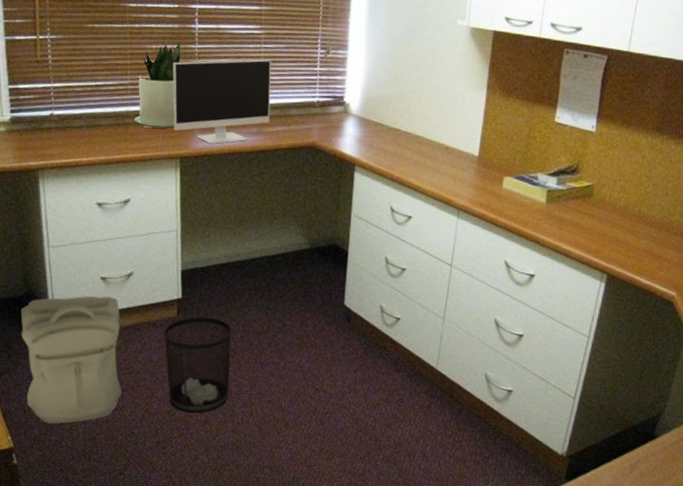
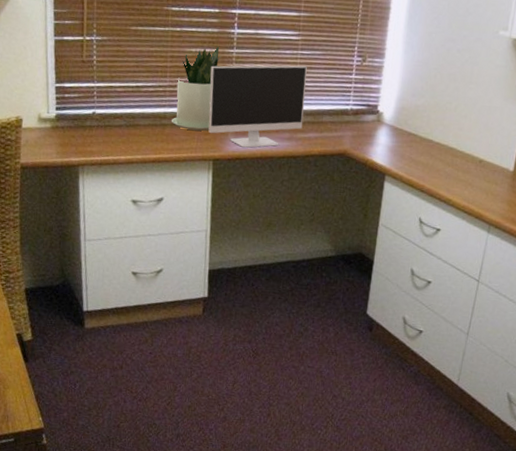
backpack: present [20,296,122,424] -> none [56,289,149,409]
waste bin: present [164,317,232,413] -> none [189,316,255,410]

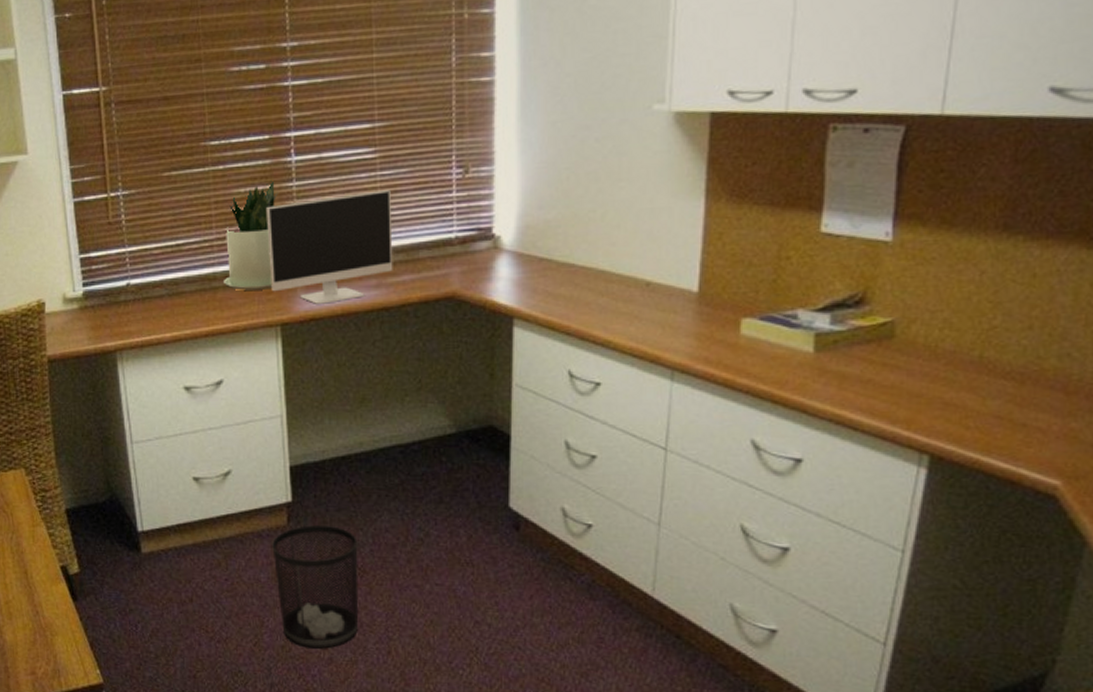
waste bin: none [189,316,255,410] -> present [272,525,359,649]

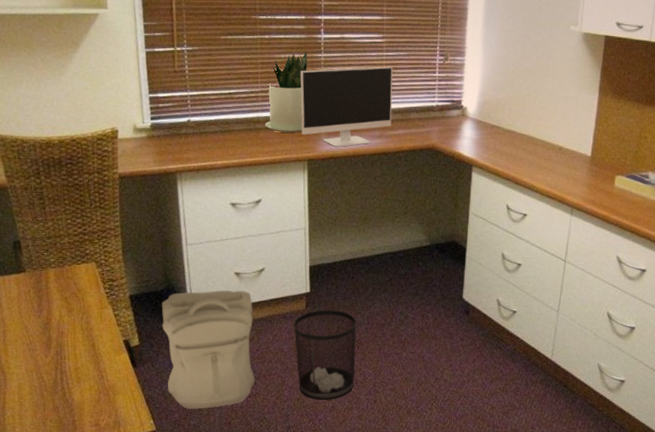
backpack: none [104,500,225,657] -> present [161,290,255,409]

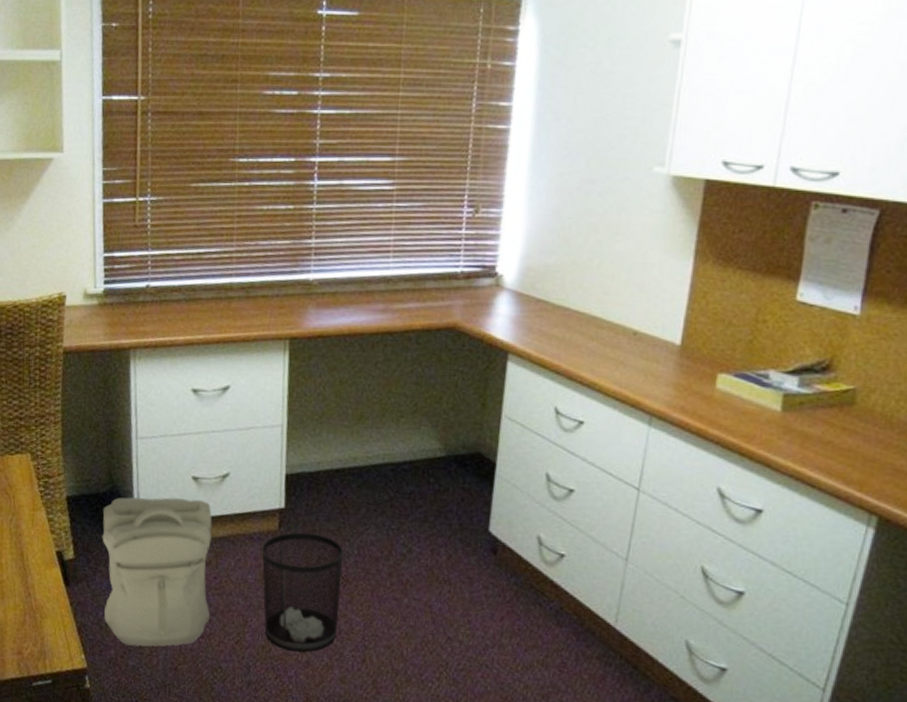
planter: present [265,51,310,133] -> none [239,201,299,304]
computer monitor: present [300,66,393,147] -> none [284,221,404,323]

